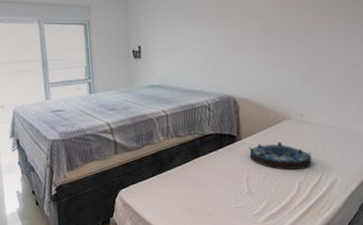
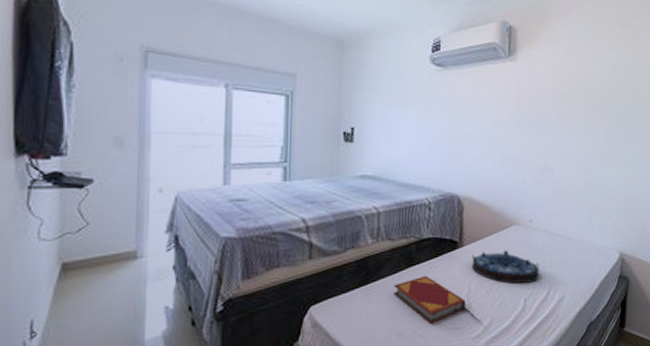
hardback book: none [184,165,246,203] -> present [394,275,465,323]

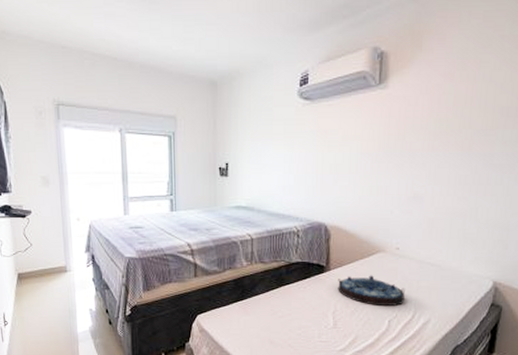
hardback book: present [394,275,465,323] -> none [267,295,331,335]

